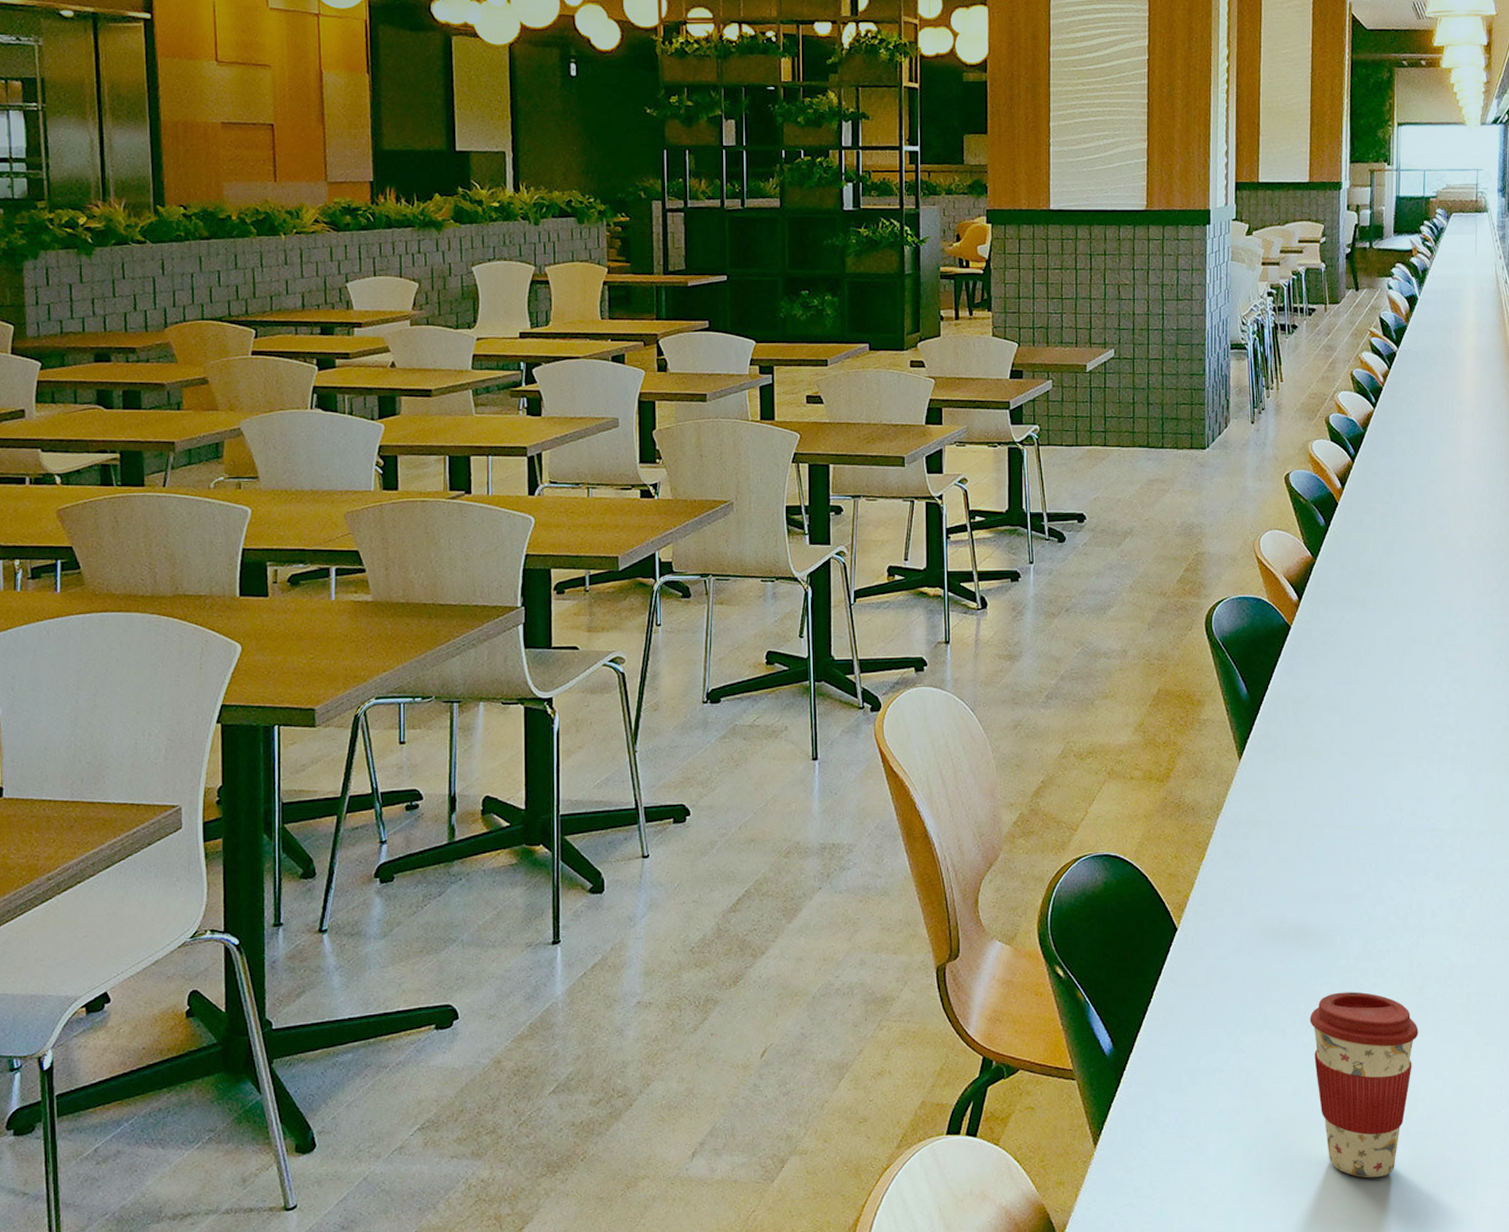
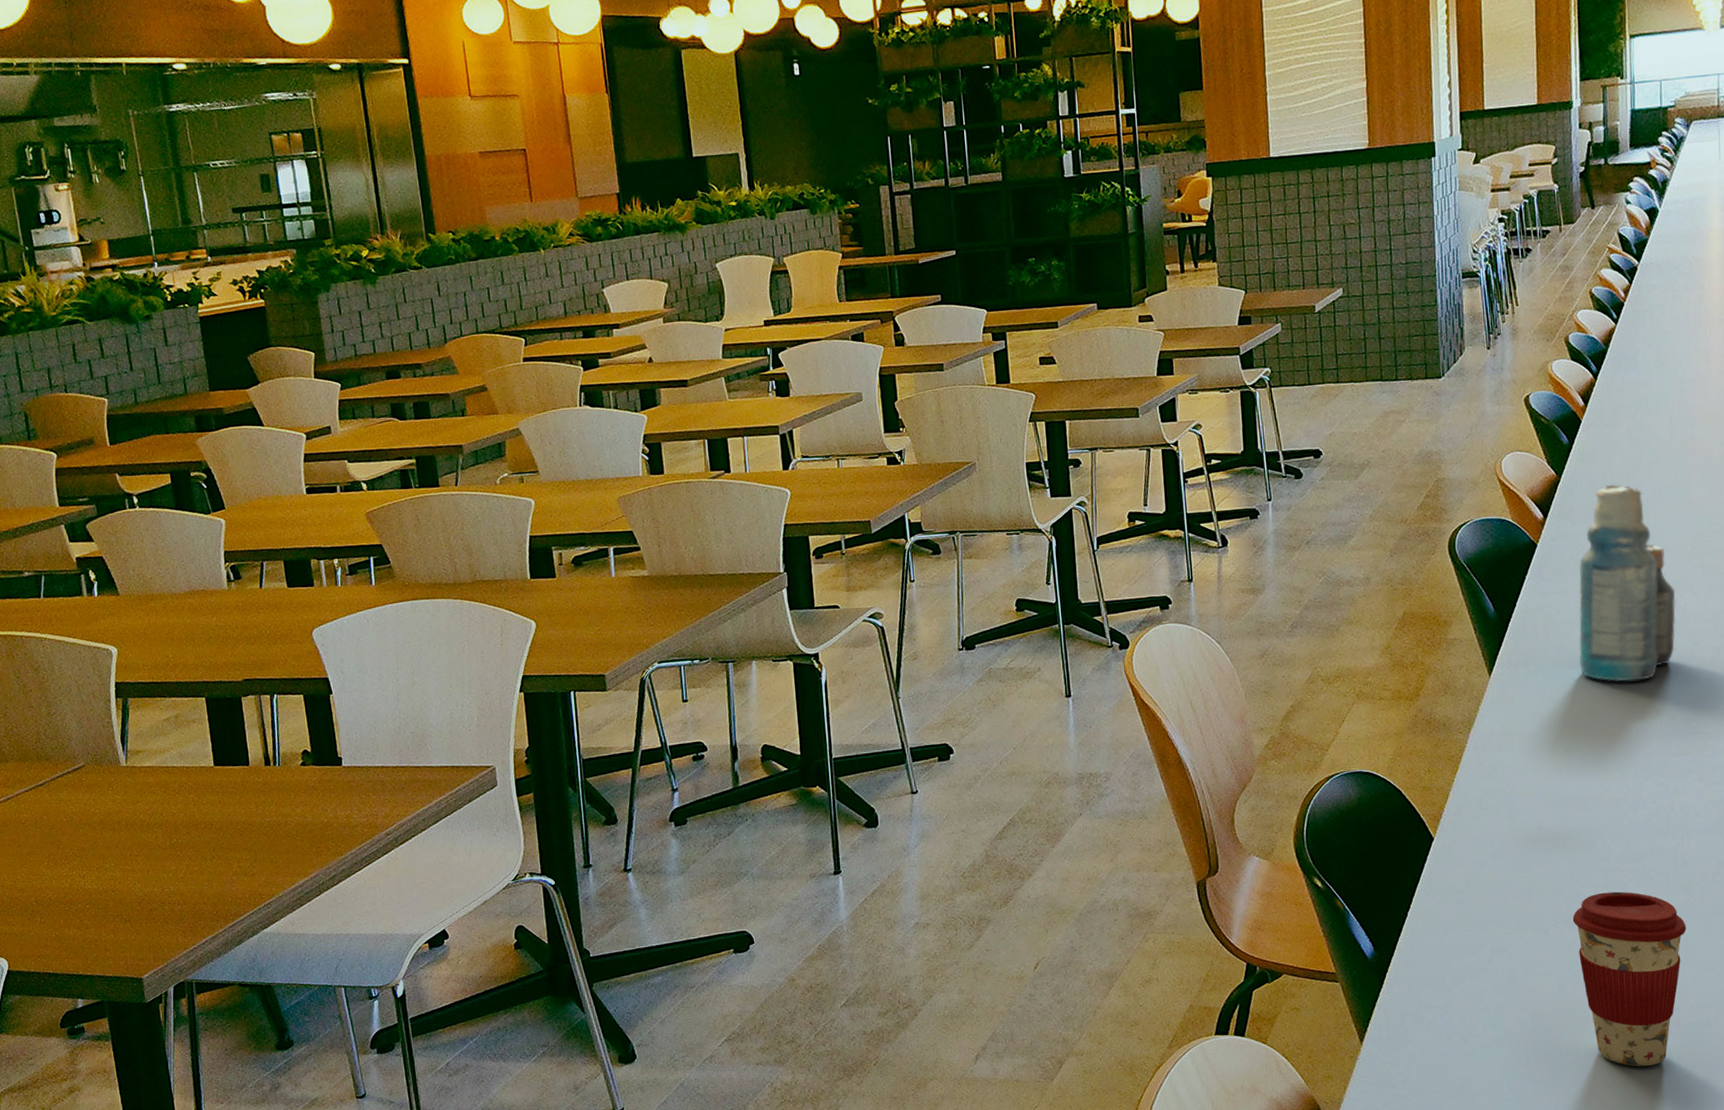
bottle: none [1326,570,1420,773] -> present [1578,484,1676,682]

